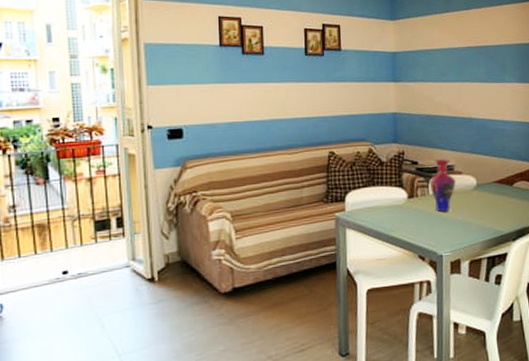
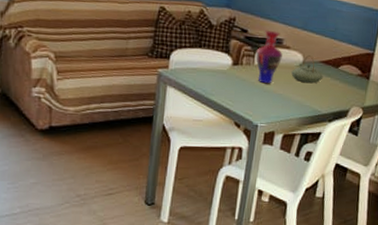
teapot: none [467,177,500,205] -> present [291,55,324,84]

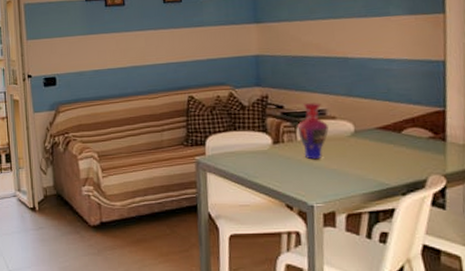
teapot: present [291,55,324,84] -> none [343,123,384,154]

